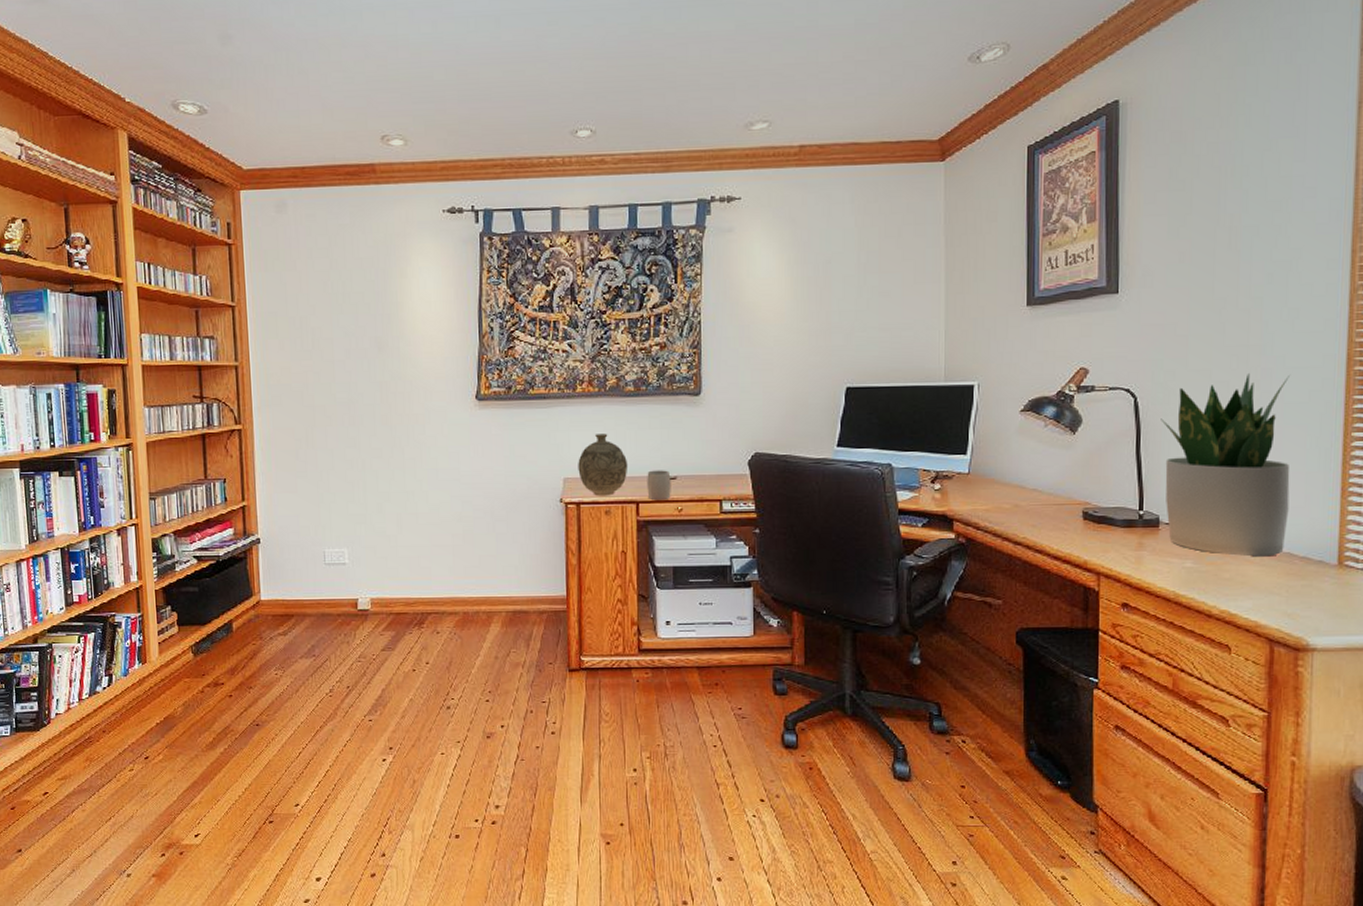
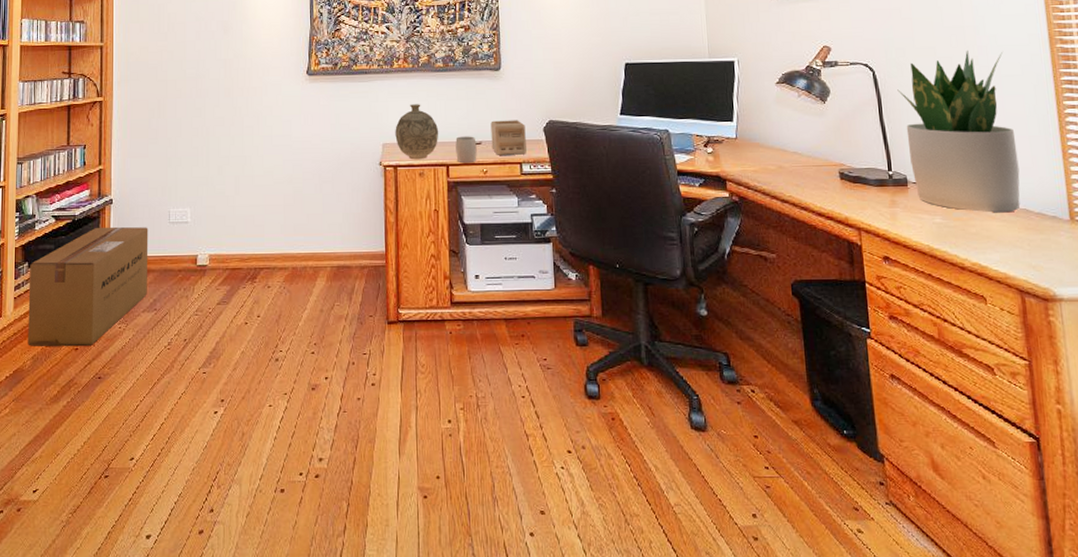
box: none [173,568,304,694] -> present [28,226,148,347]
desk organizer: none [687,452,728,492] -> present [490,120,527,155]

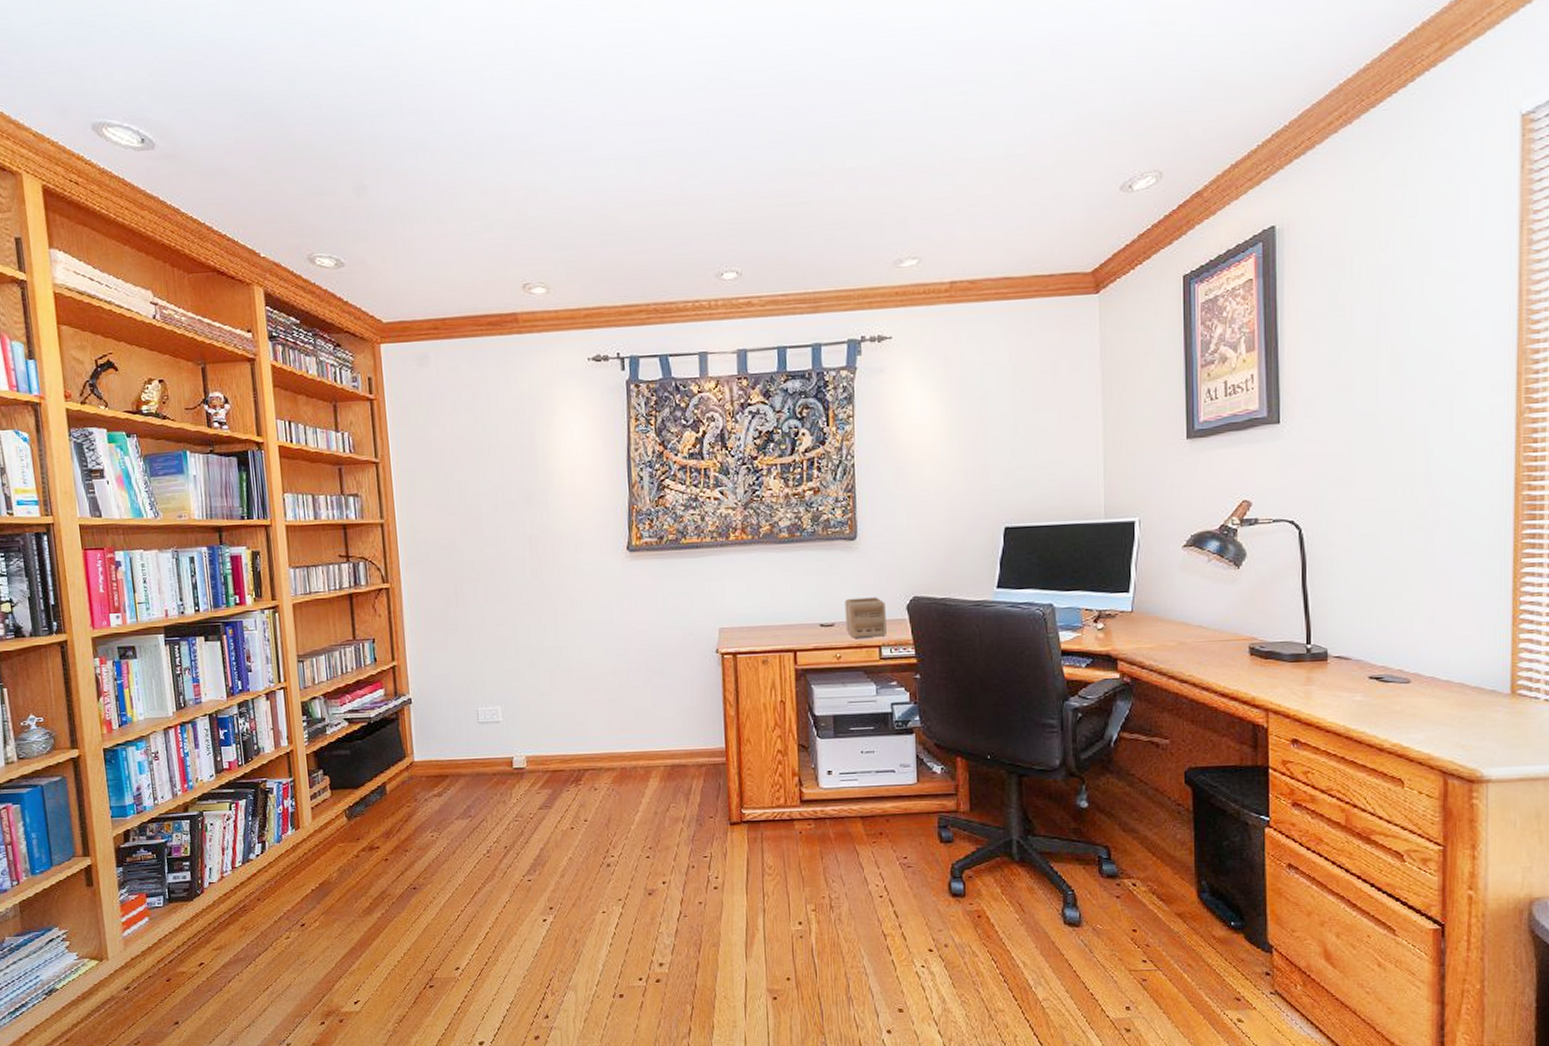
box: present [28,226,148,347] -> none [325,728,460,858]
decorative vase: present [395,104,439,160] -> none [733,581,785,646]
mug: present [455,136,477,164] -> none [804,617,829,649]
planter: present [897,51,1021,213] -> none [1326,502,1460,688]

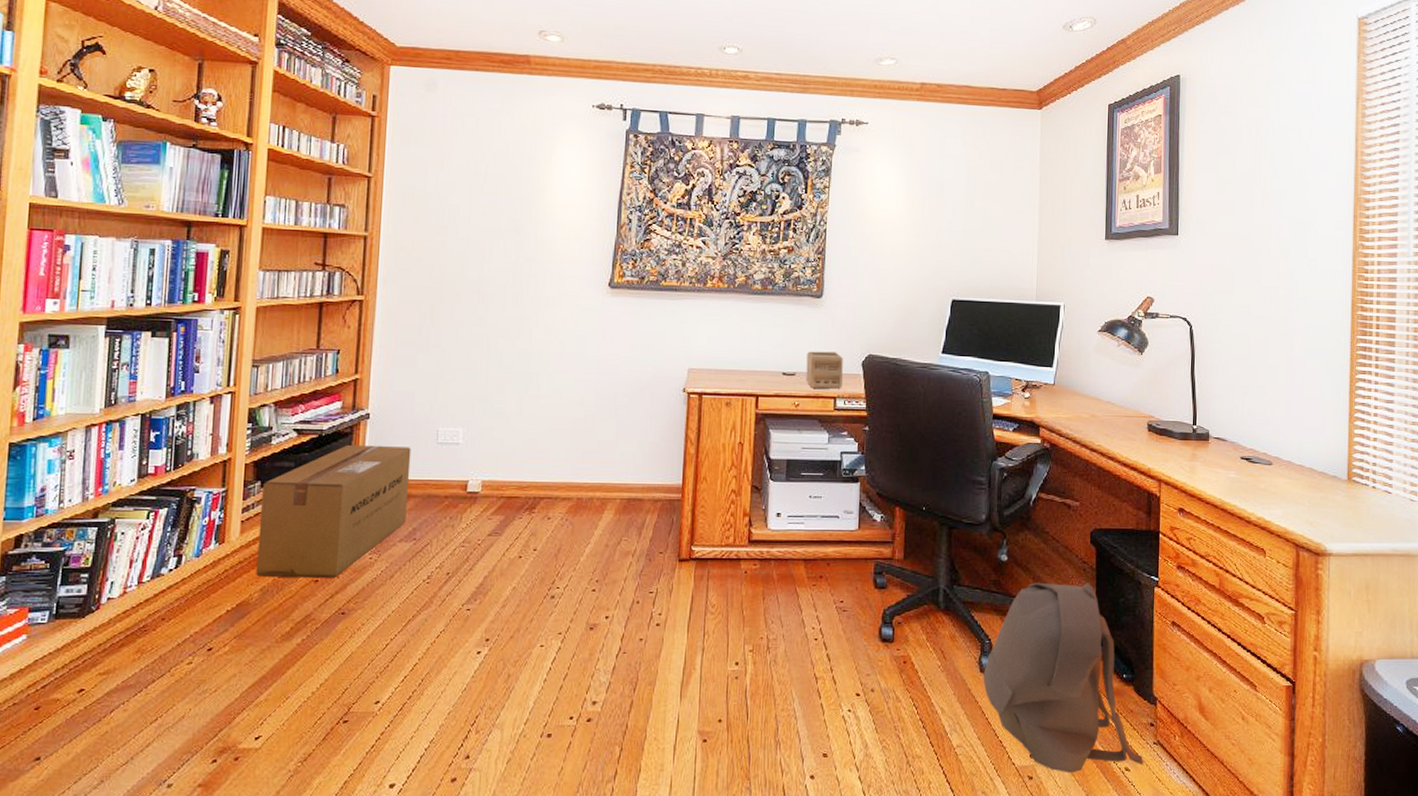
box: none [325,728,460,858] -> present [256,444,412,579]
backpack: none [1068,826,1258,1025] -> present [983,582,1143,773]

